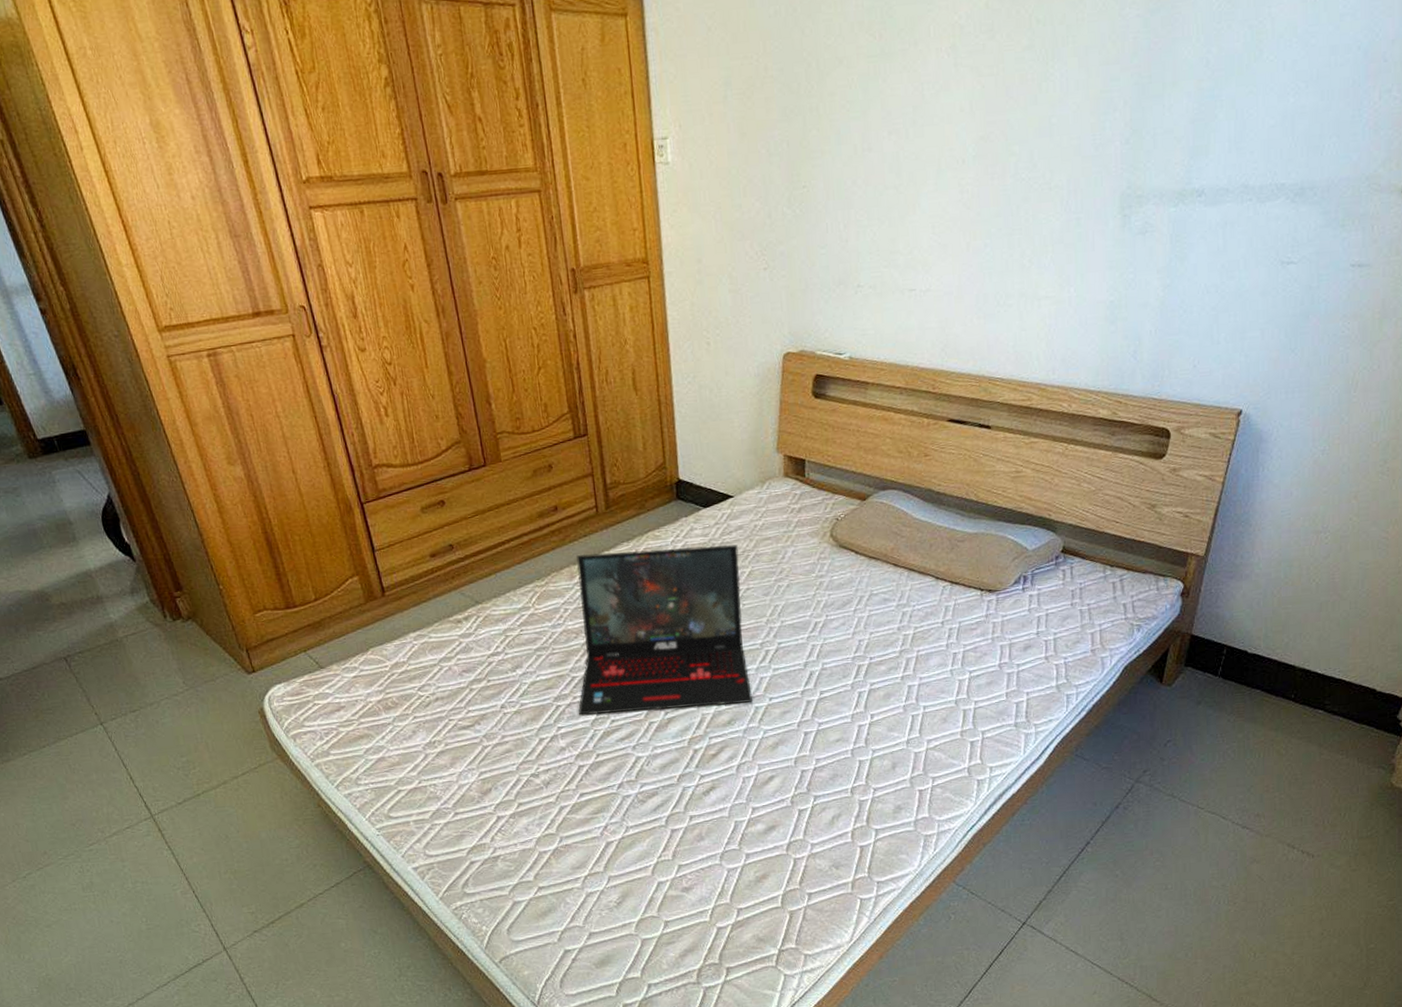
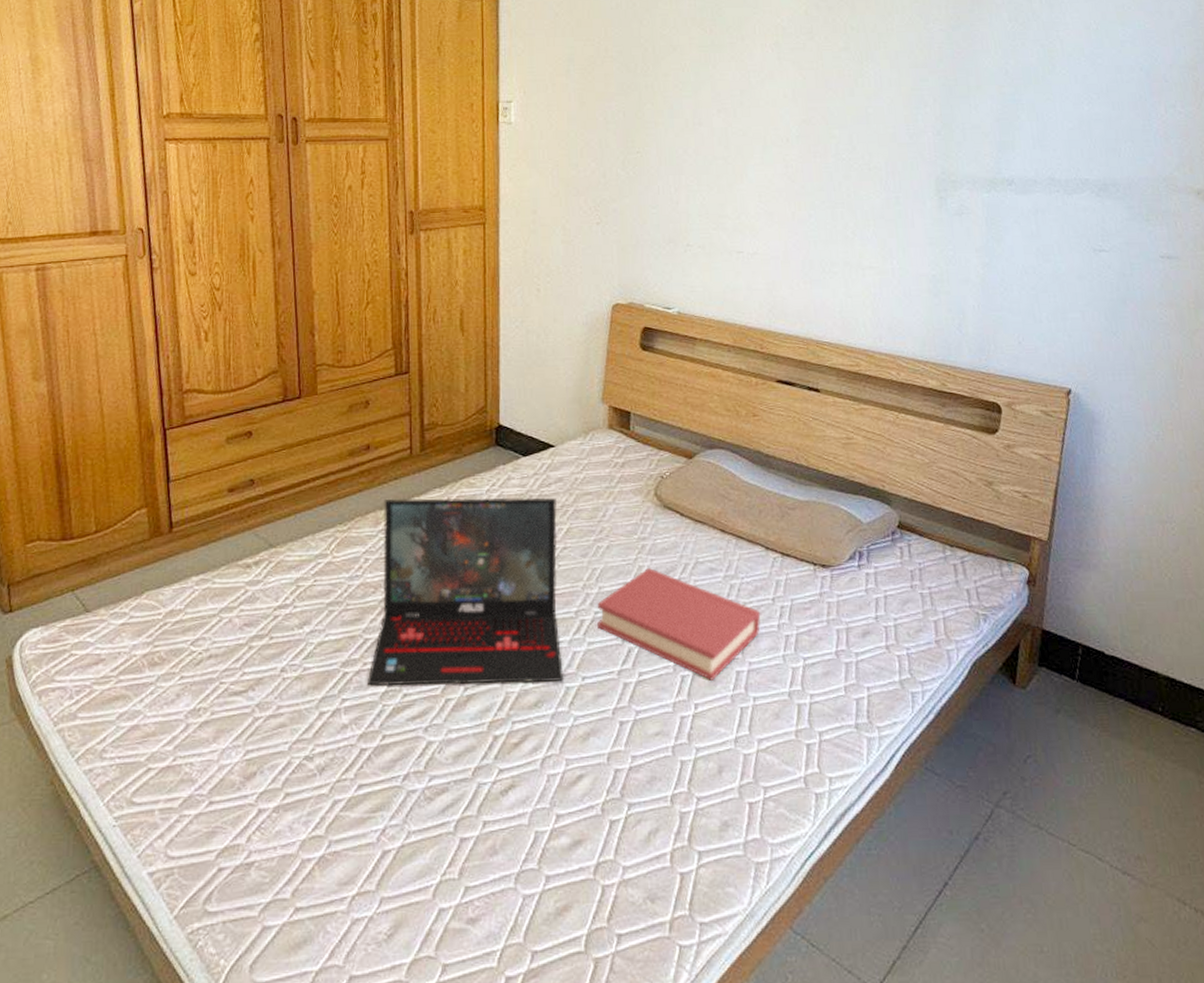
hardback book: none [781,602,931,695] -> present [597,568,761,681]

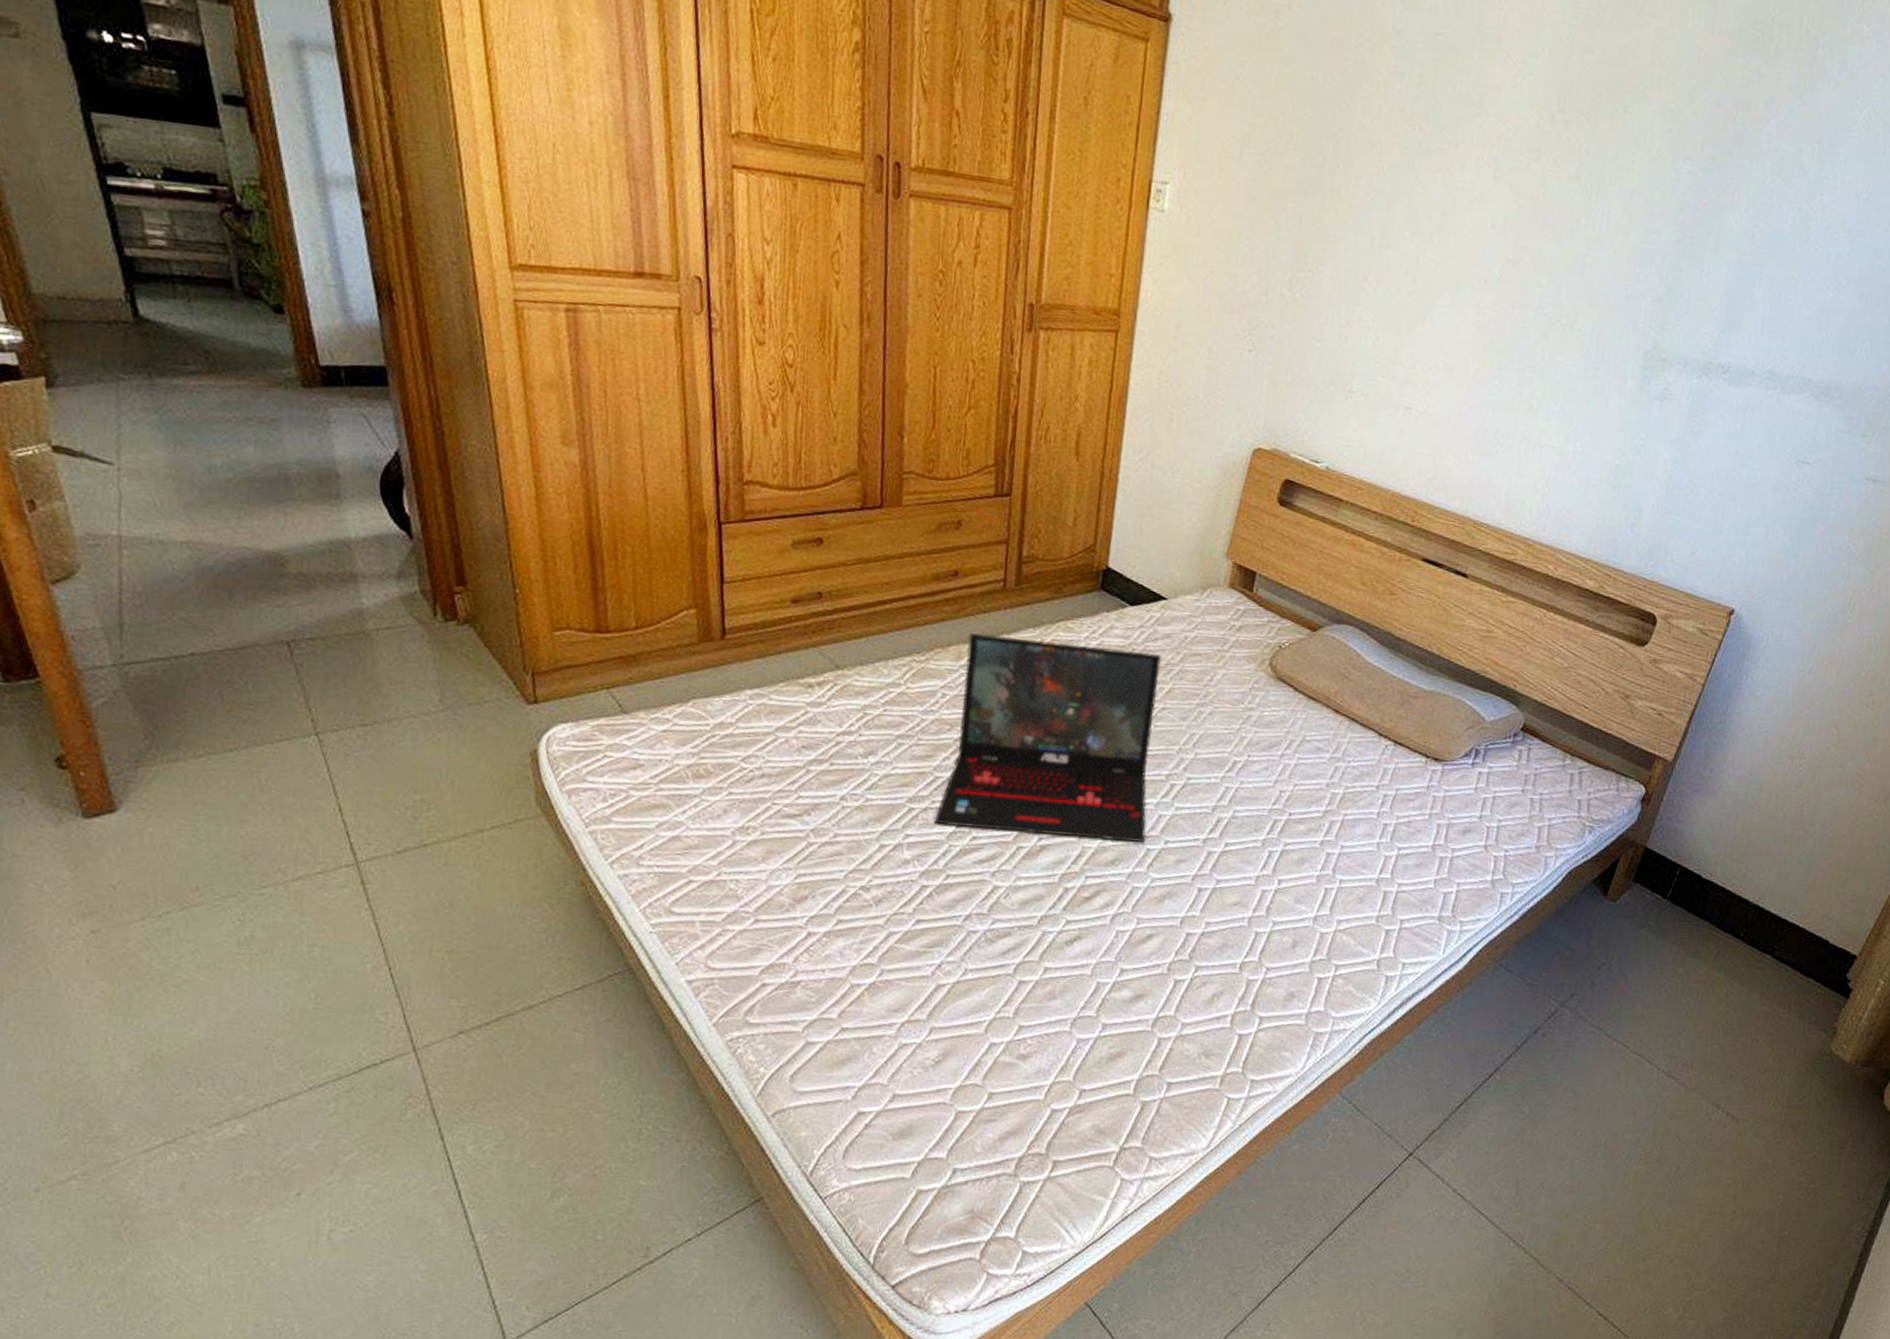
hardback book: present [597,568,761,681] -> none [1188,740,1362,859]

